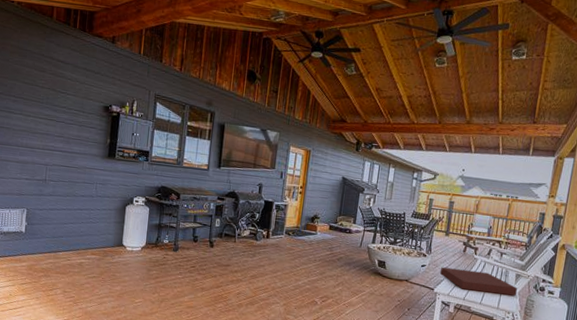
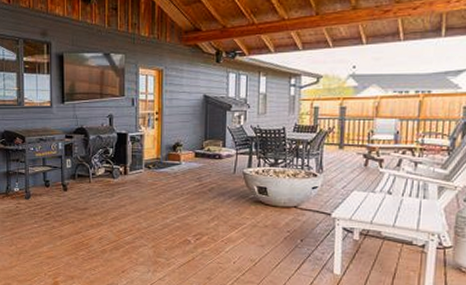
cushion: present [440,267,517,296] -> none [337,187,441,213]

